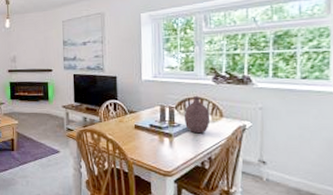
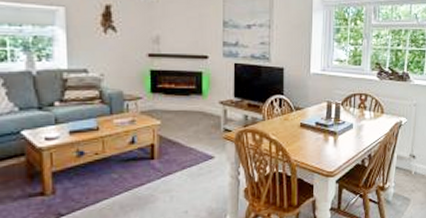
bottle: present [183,96,210,134] -> none [348,92,373,131]

